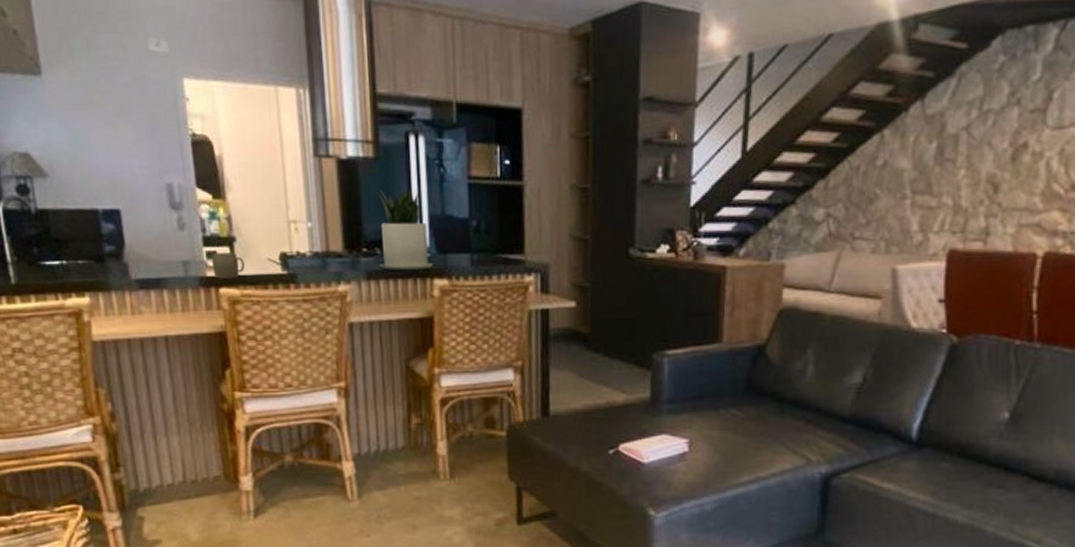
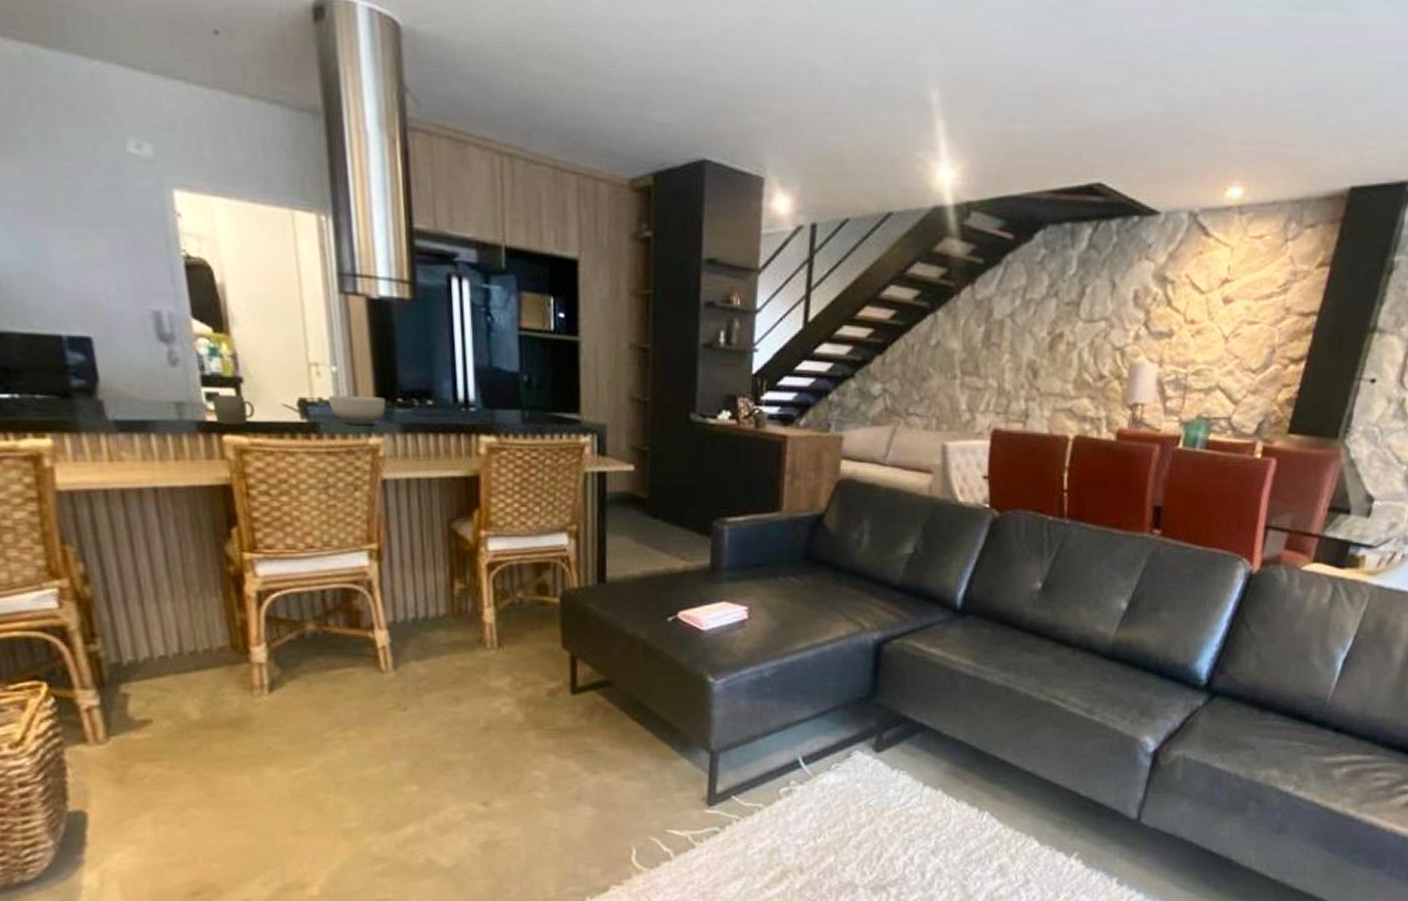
bowl: none [304,247,353,274] -> present [328,395,386,425]
planter: present [378,187,433,272] -> none [415,334,479,426]

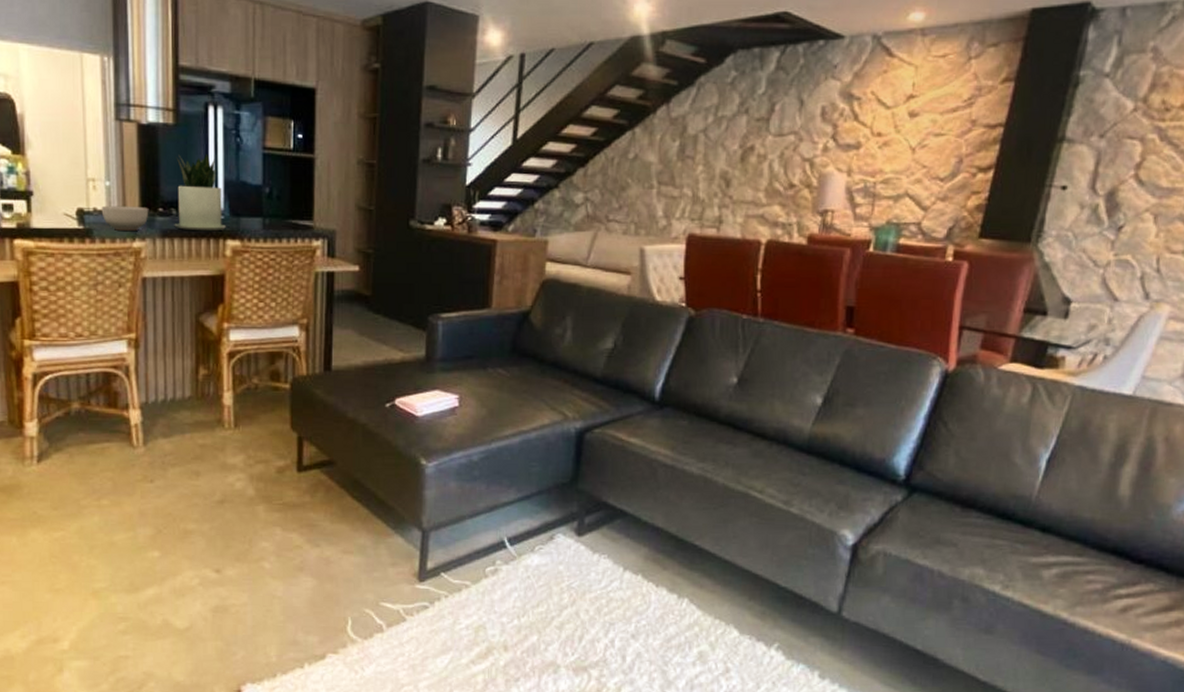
mug: present [212,395,255,425] -> none [7,206,41,231]
planter: none [415,334,479,426] -> present [174,153,226,232]

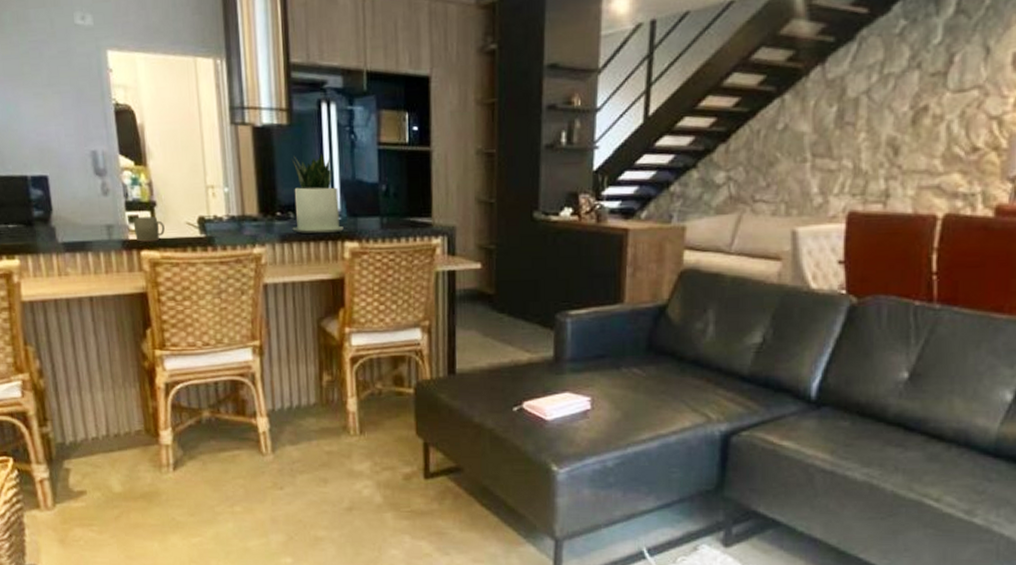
mug: none [7,206,41,231] -> present [133,216,165,242]
bowl: present [101,205,149,231] -> none [221,211,267,237]

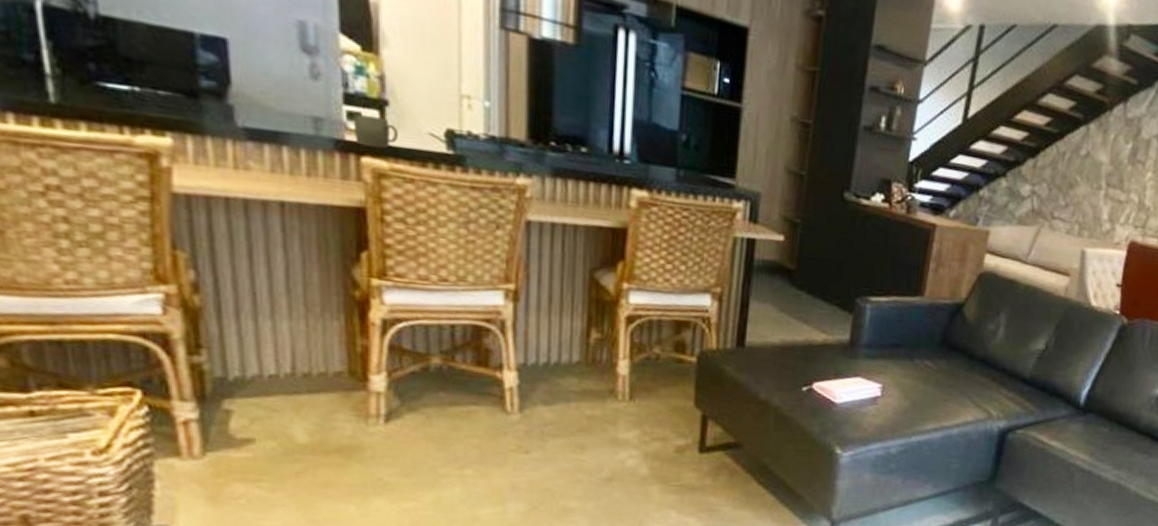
planter: present [291,153,344,235] -> none [569,81,632,178]

